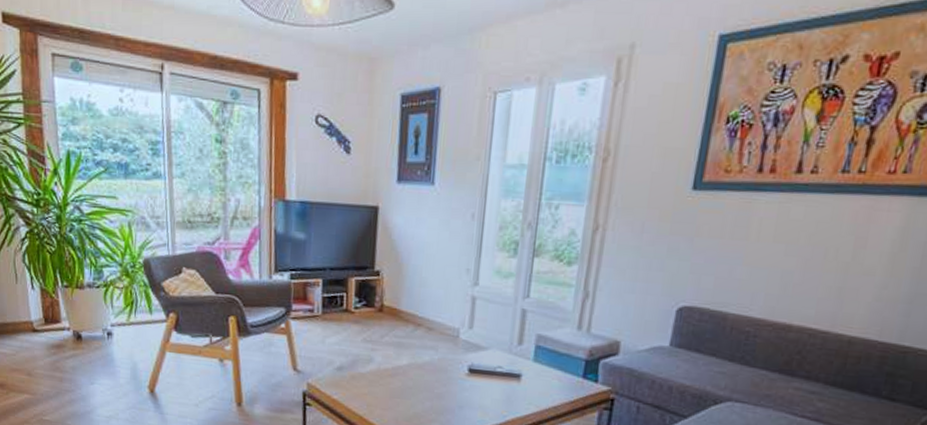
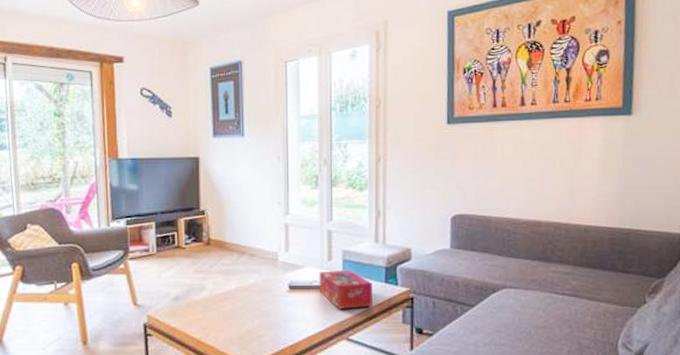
tissue box: none [503,356,567,404] -> present [319,270,373,309]

